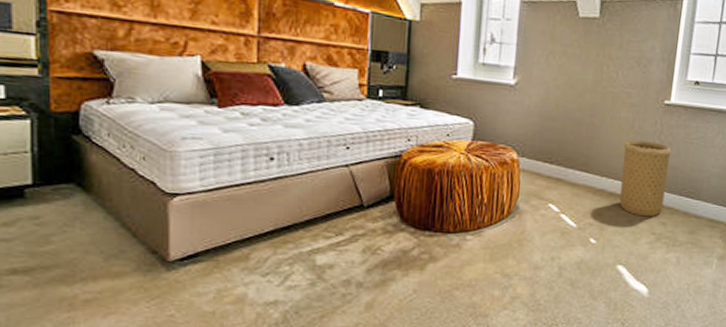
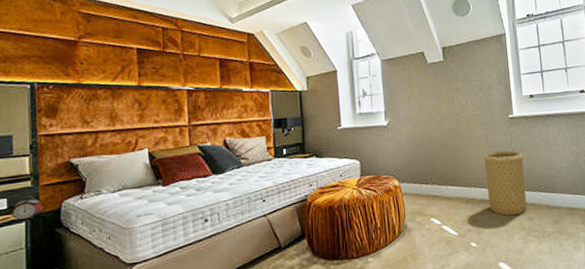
alarm clock: none [12,87,54,117] -> present [12,196,42,221]

